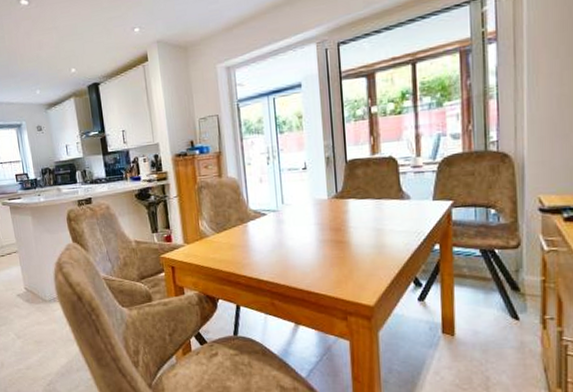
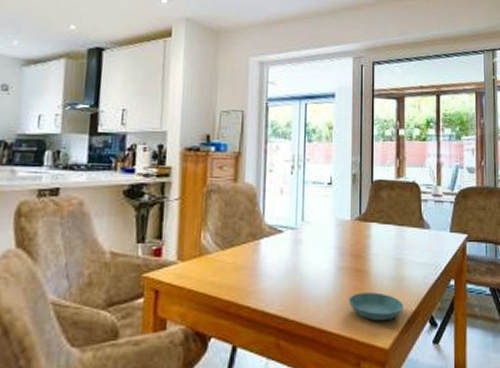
saucer: none [331,259,386,284] -> present [348,292,403,322]

